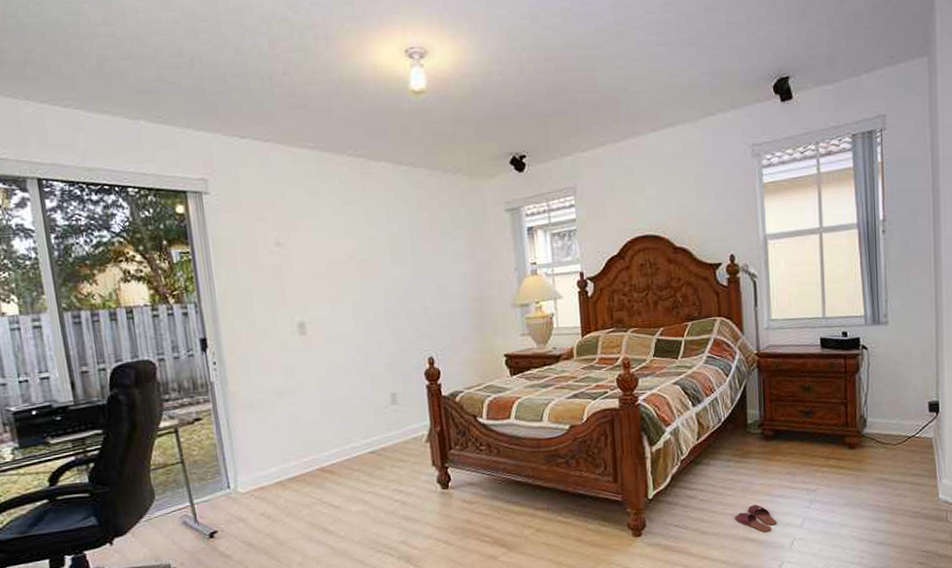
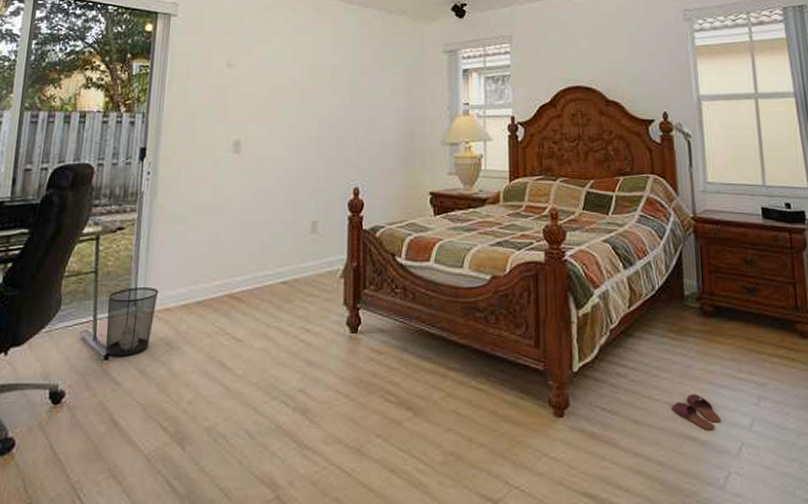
waste bin: none [200,470,251,535] -> present [105,287,159,357]

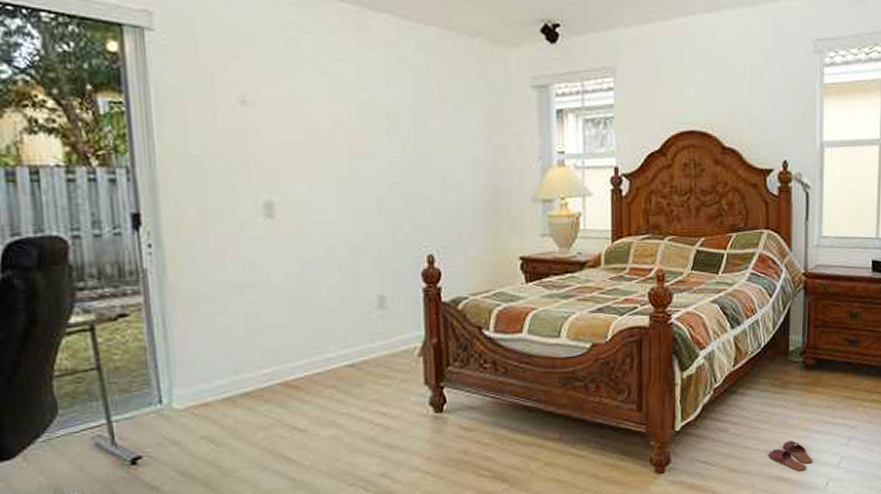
waste bin: present [105,287,159,357] -> none [122,381,190,461]

